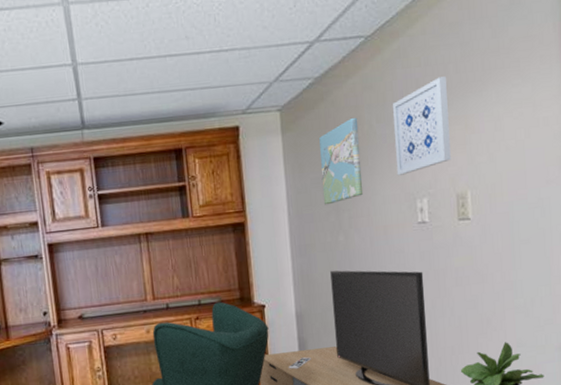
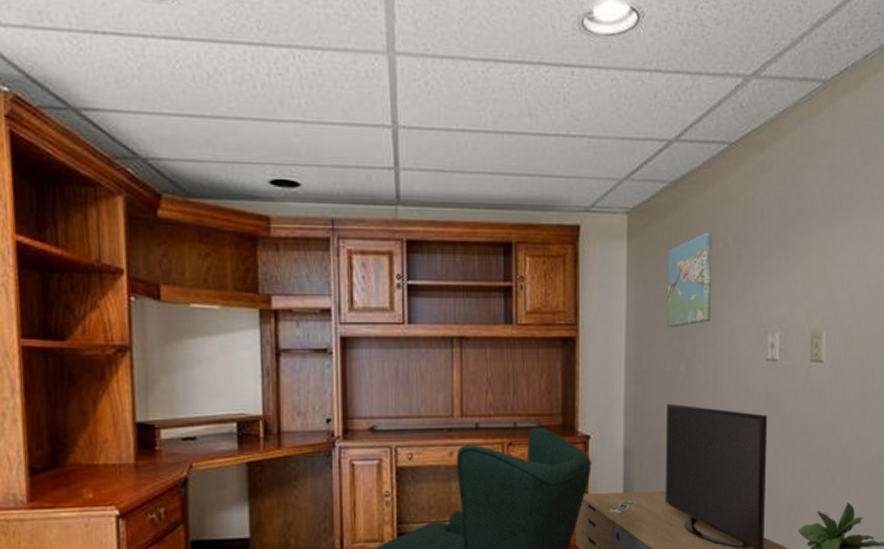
wall art: present [392,76,451,176] -> none [749,199,811,304]

